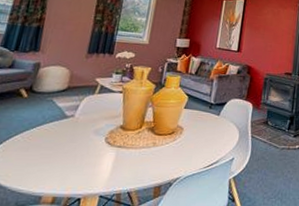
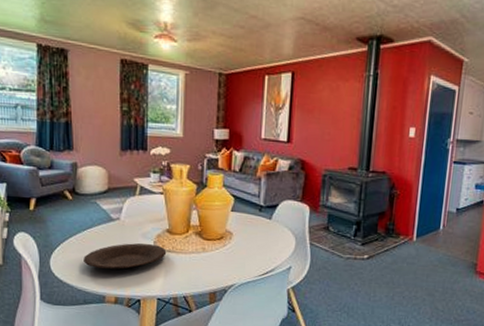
plate: none [25,140,117,167] -> present [84,243,167,270]

